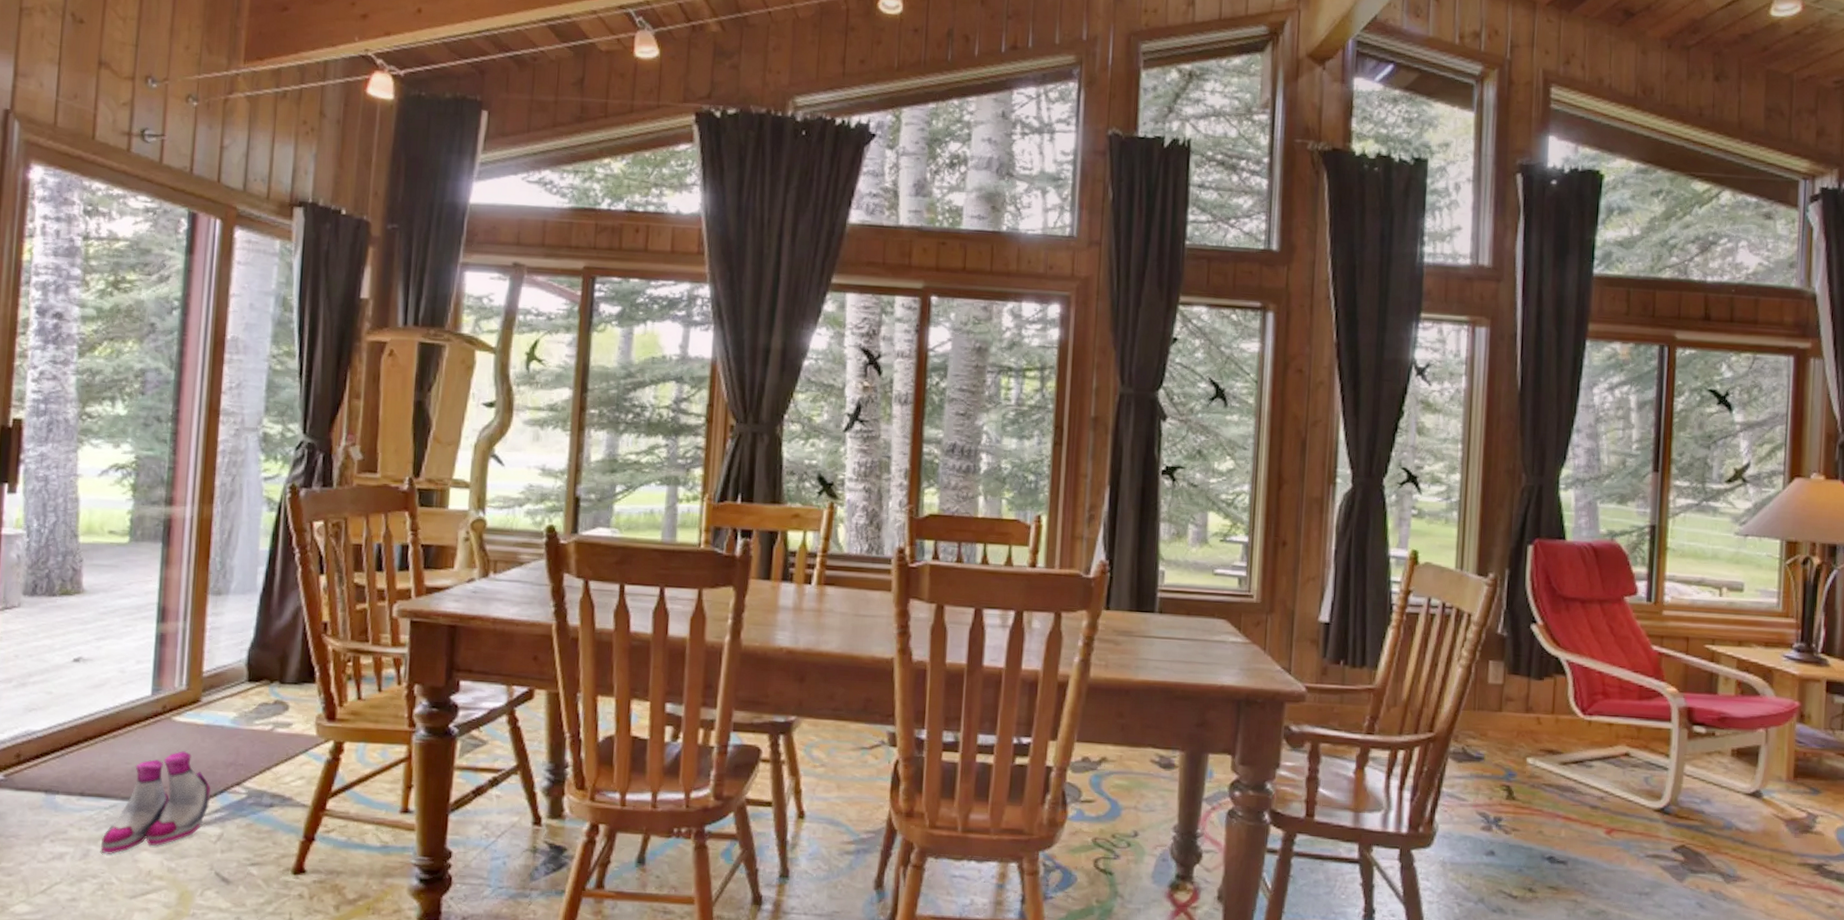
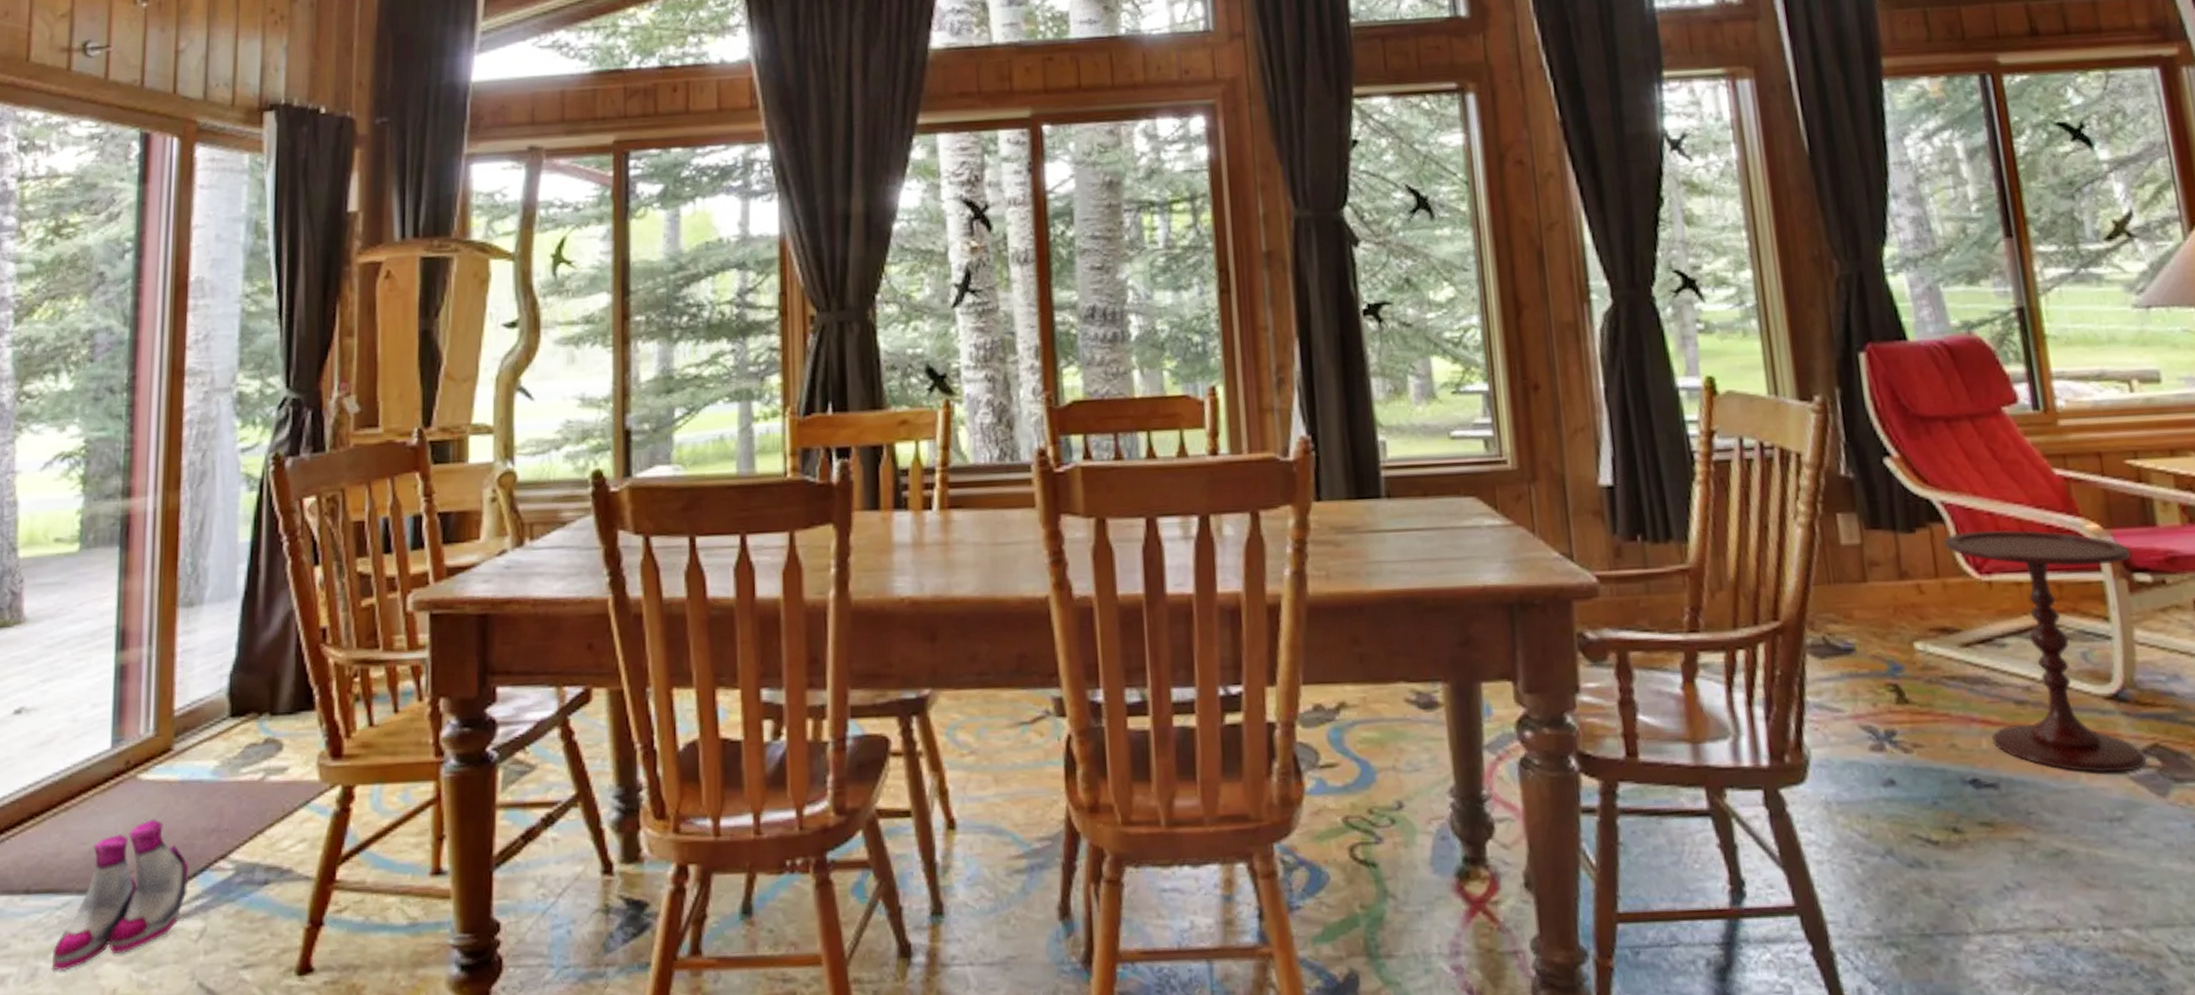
side table: none [1562,683,1695,863] -> present [1943,529,2147,774]

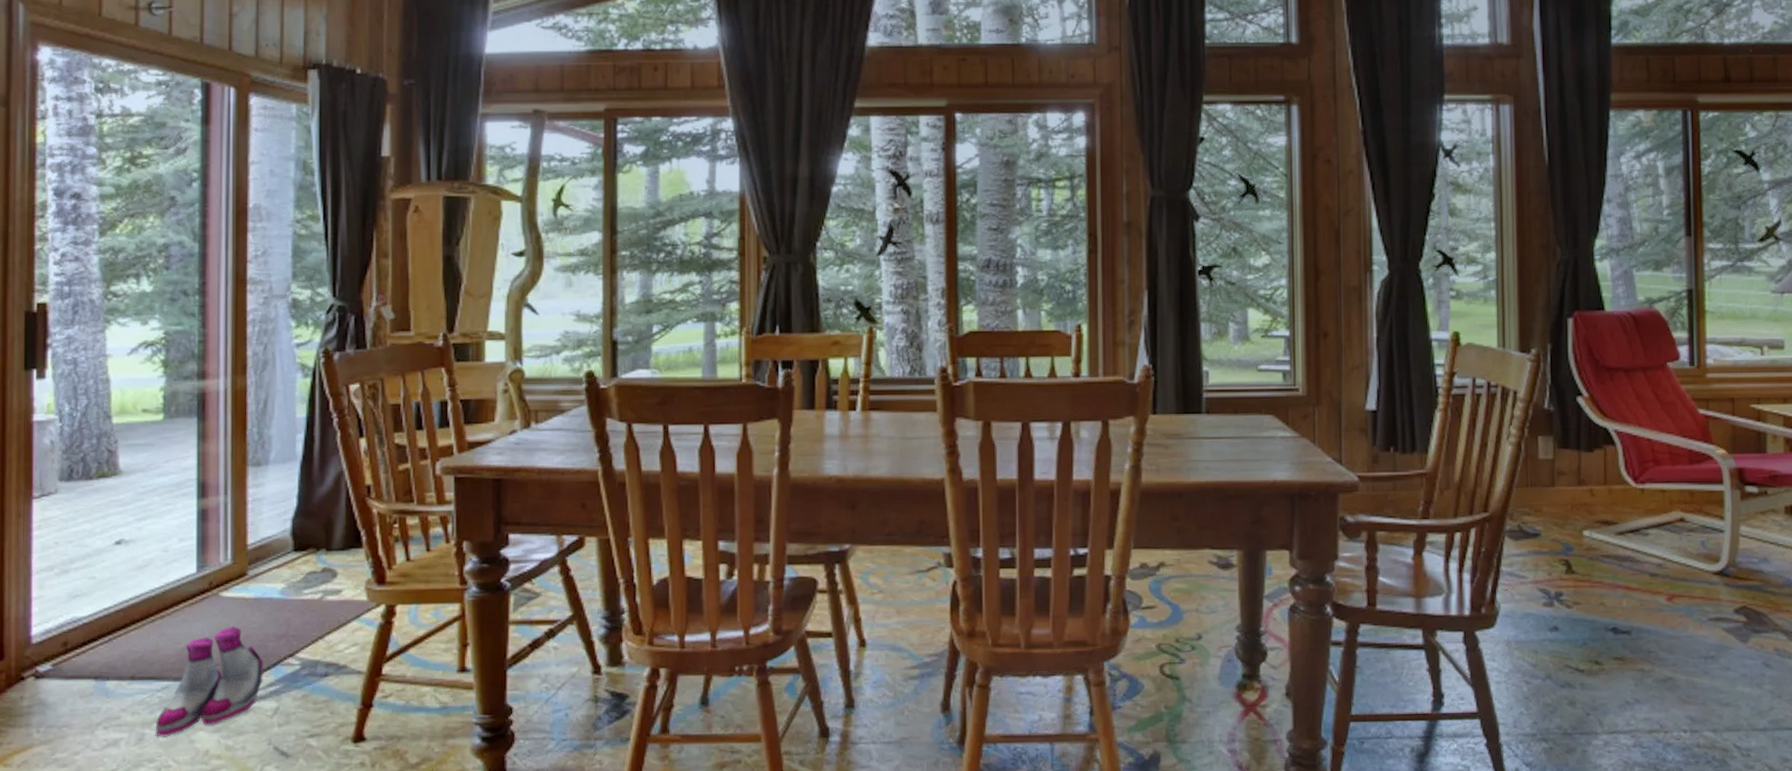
side table: present [1943,529,2147,774] -> none [1613,452,1746,626]

